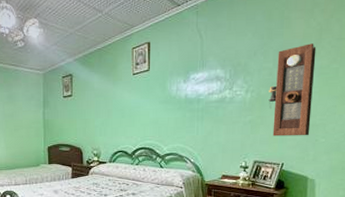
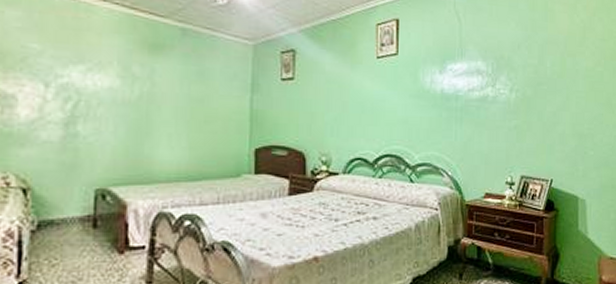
pendulum clock: present [268,43,317,136] -> none [534,41,581,147]

